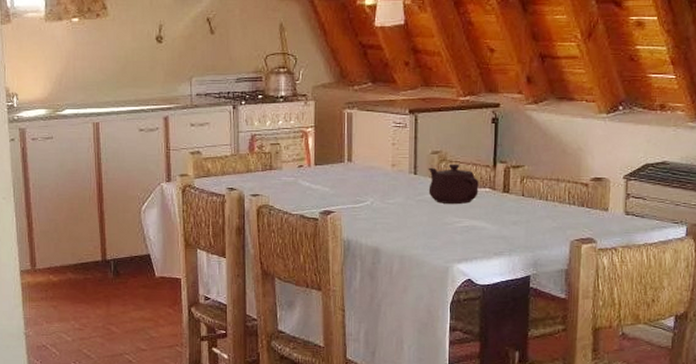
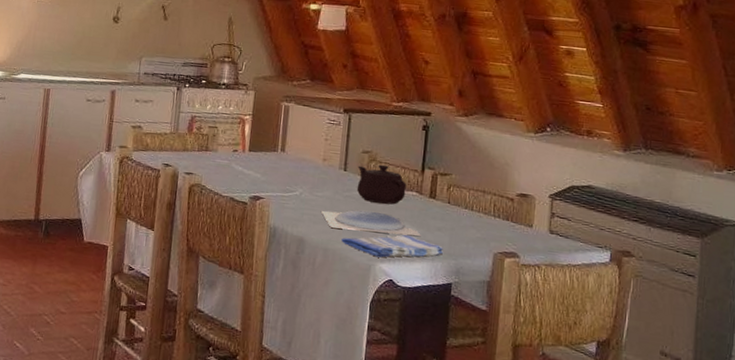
plate: none [395,212,497,234] -> present [321,210,421,237]
dish towel: none [417,232,521,259] -> present [341,234,444,258]

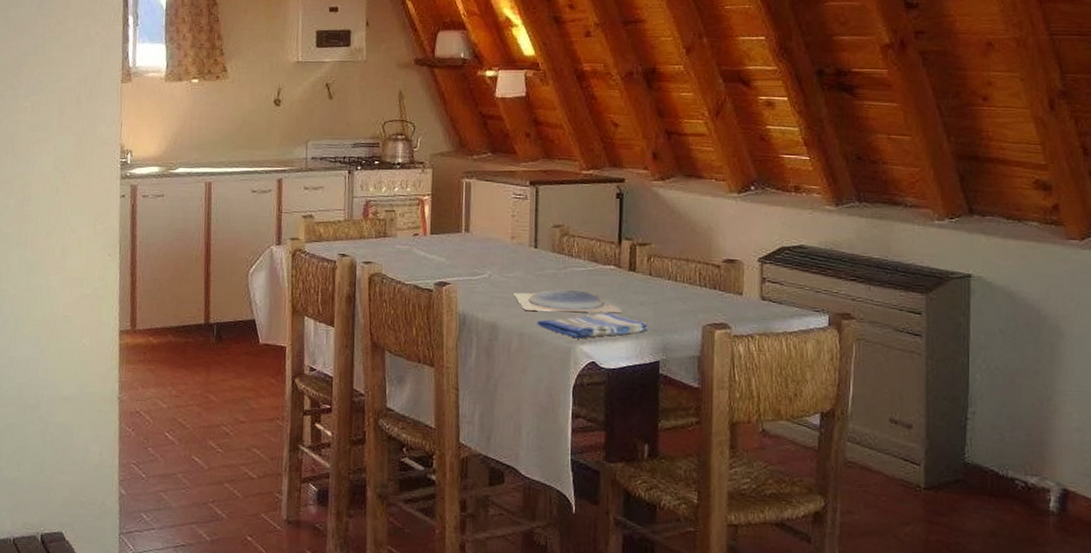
teapot: present [356,164,407,205] -> none [549,238,603,281]

